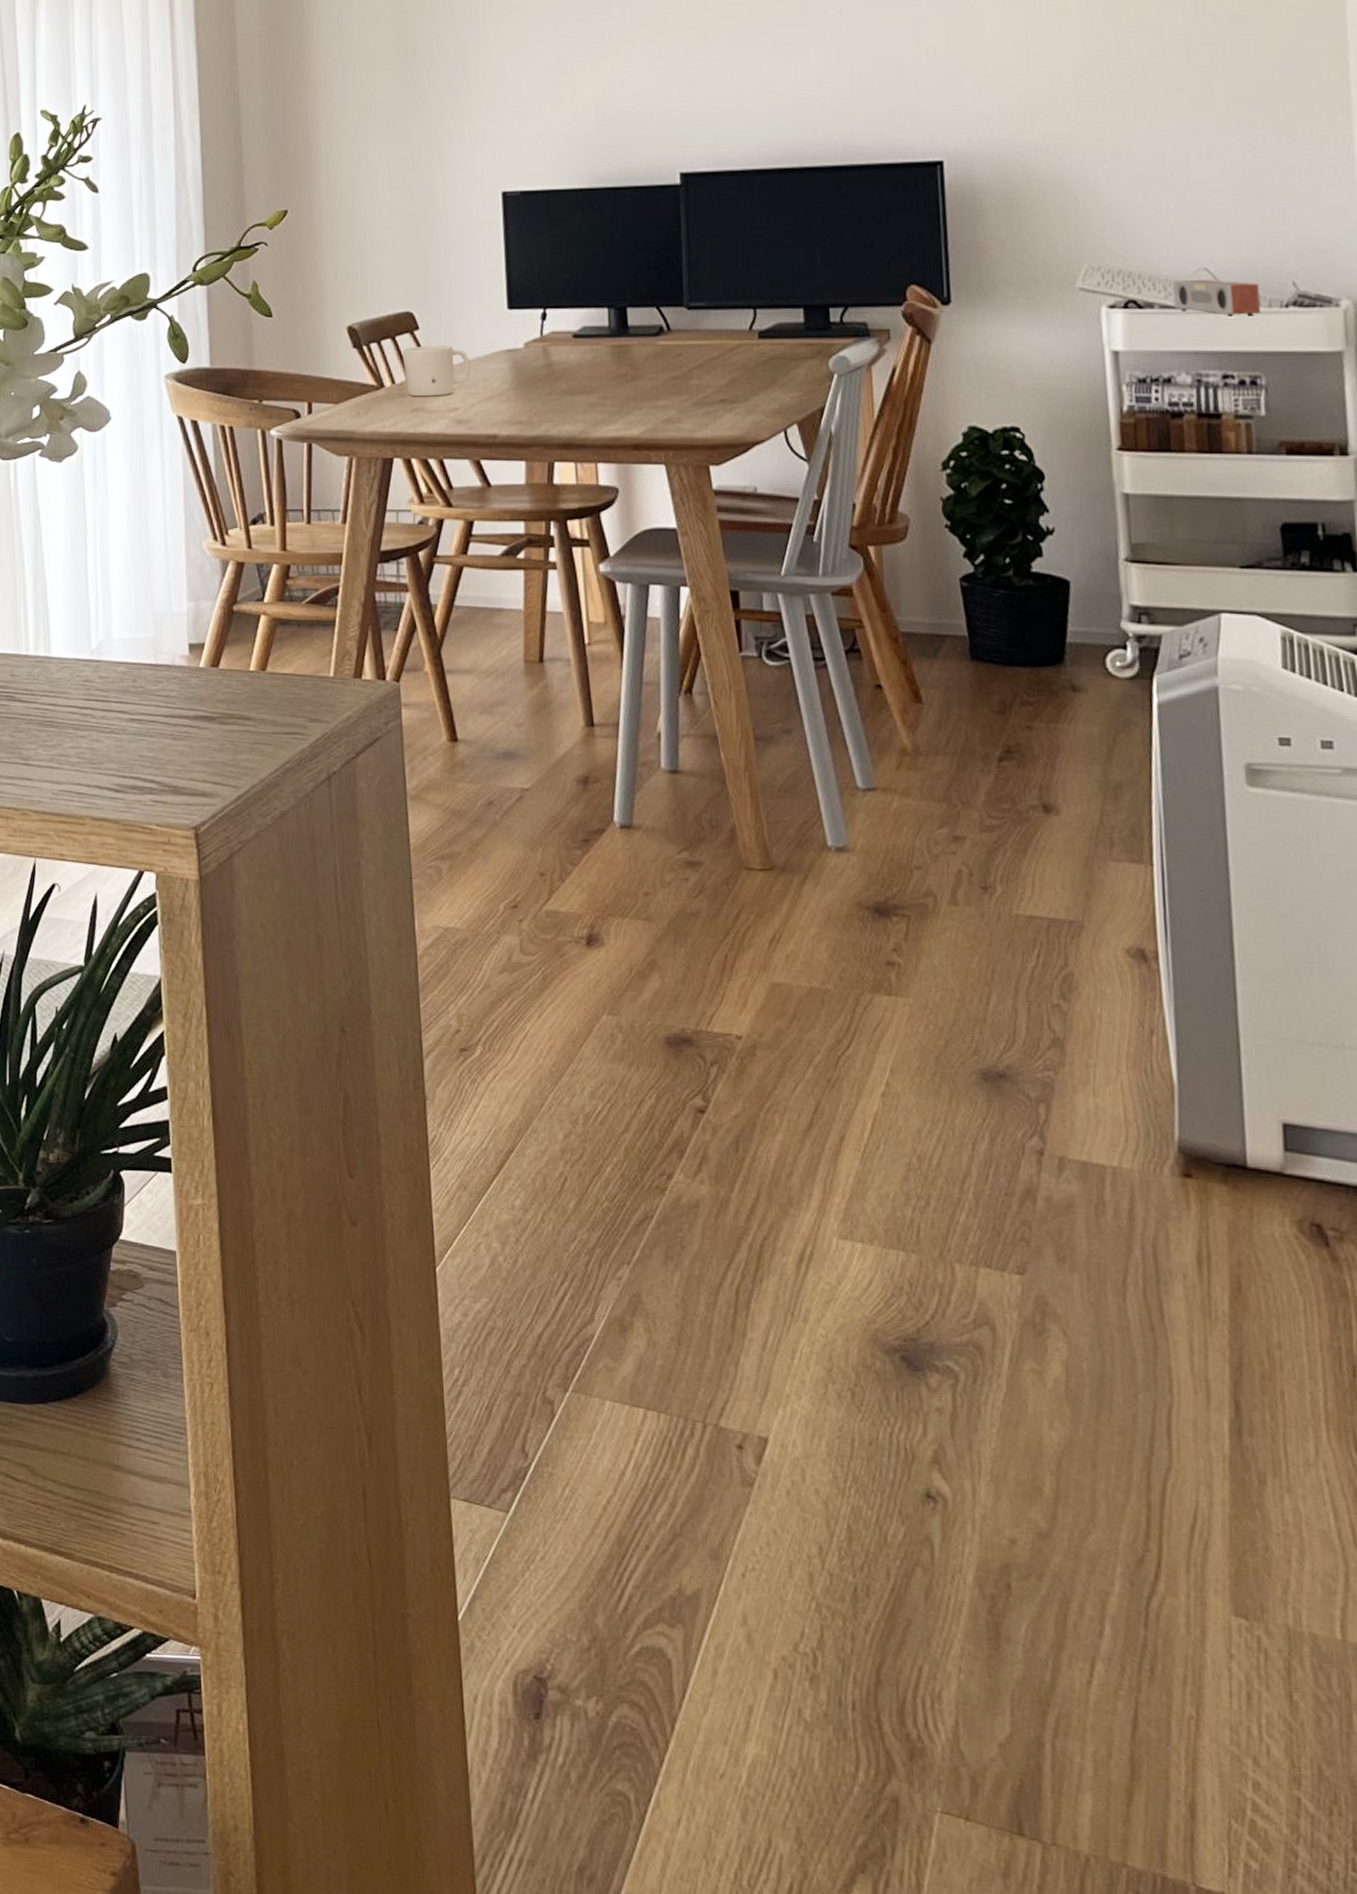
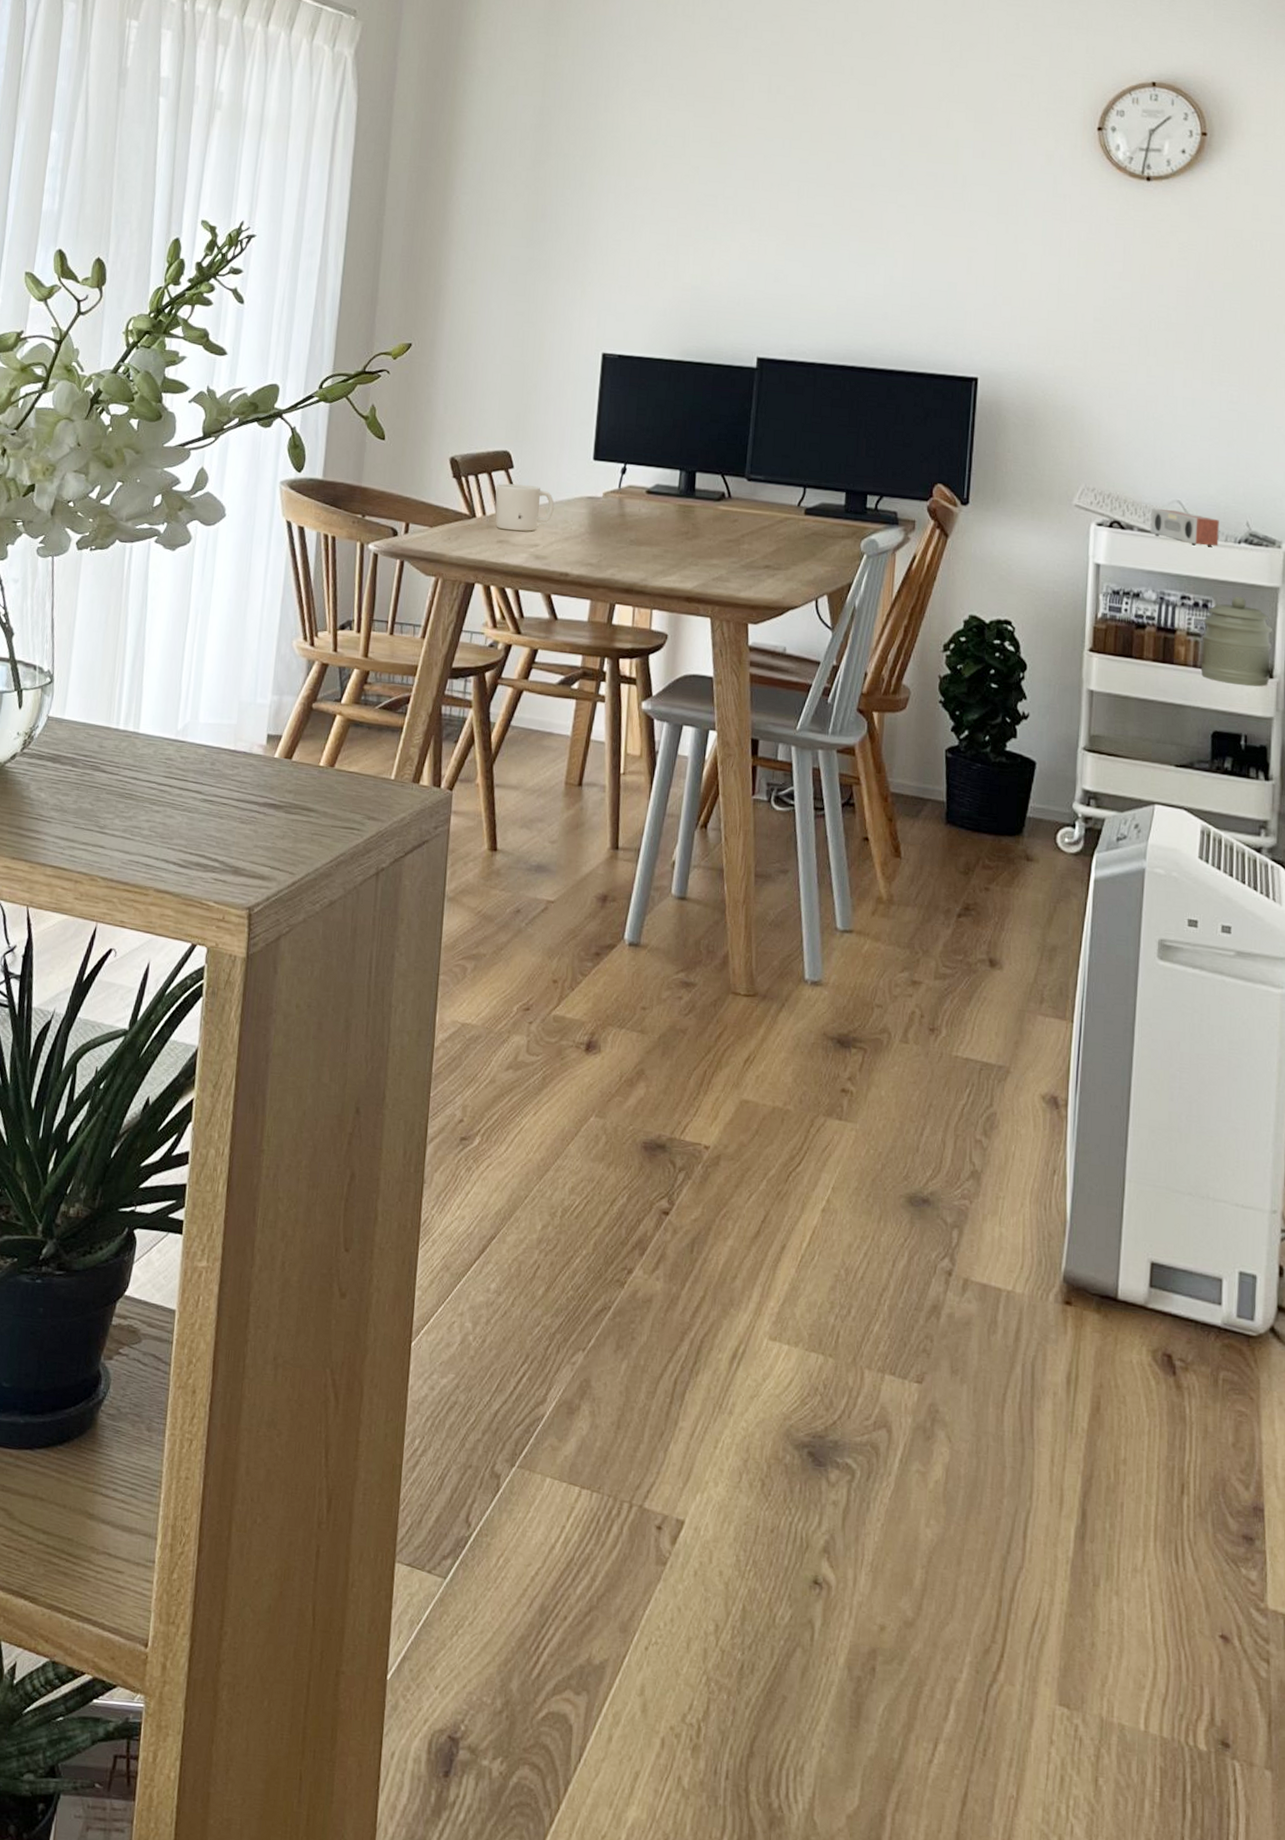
jar: none [1253,367,1345,469] -> present [1200,596,1272,687]

